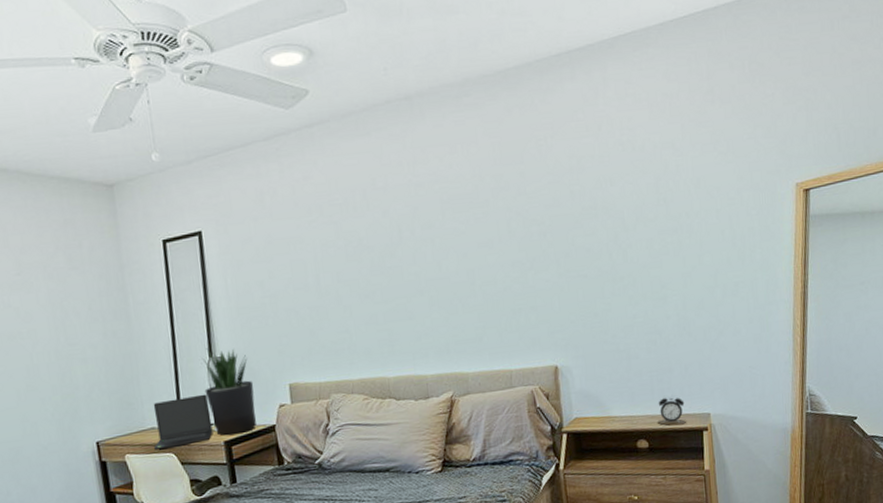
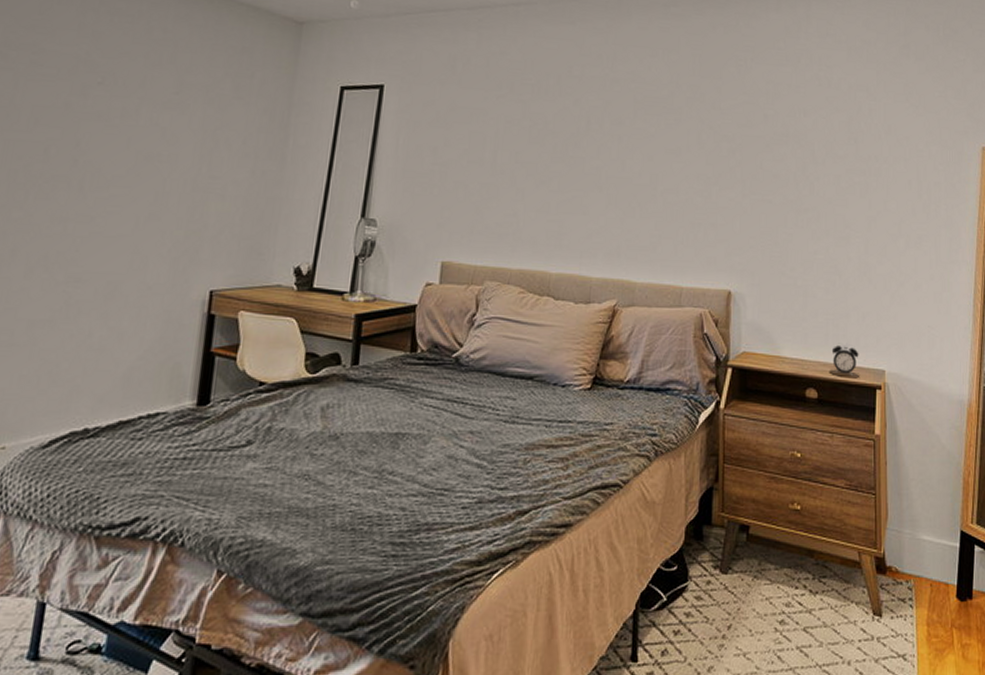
laptop: present [153,394,213,451] -> none [273,256,348,313]
planter: present [203,348,256,436] -> none [347,207,402,309]

